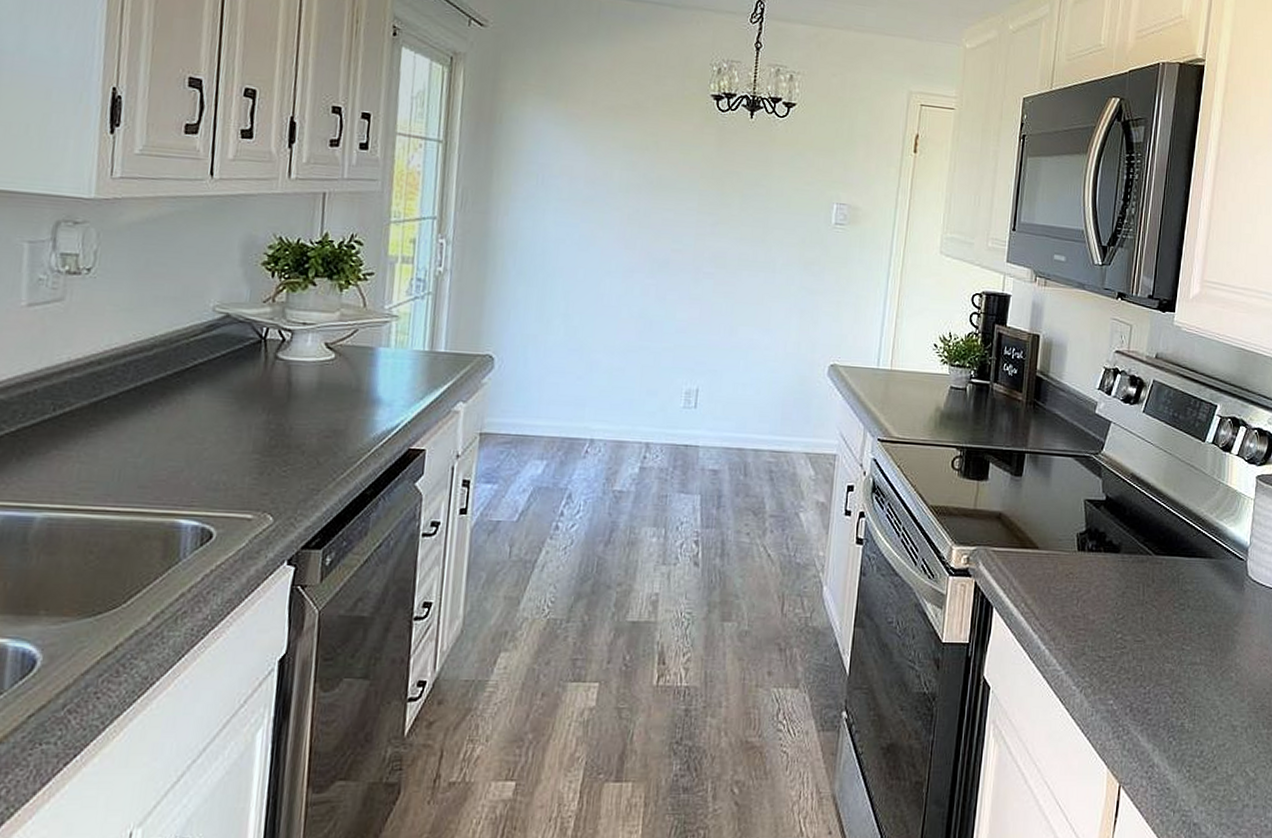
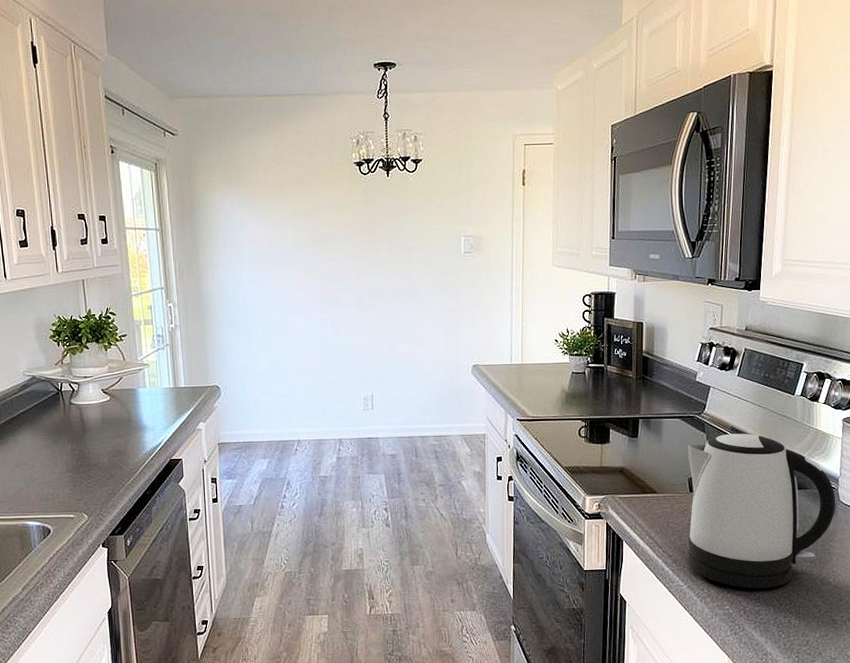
kettle: none [1068,481,1244,680] -> present [687,433,836,589]

